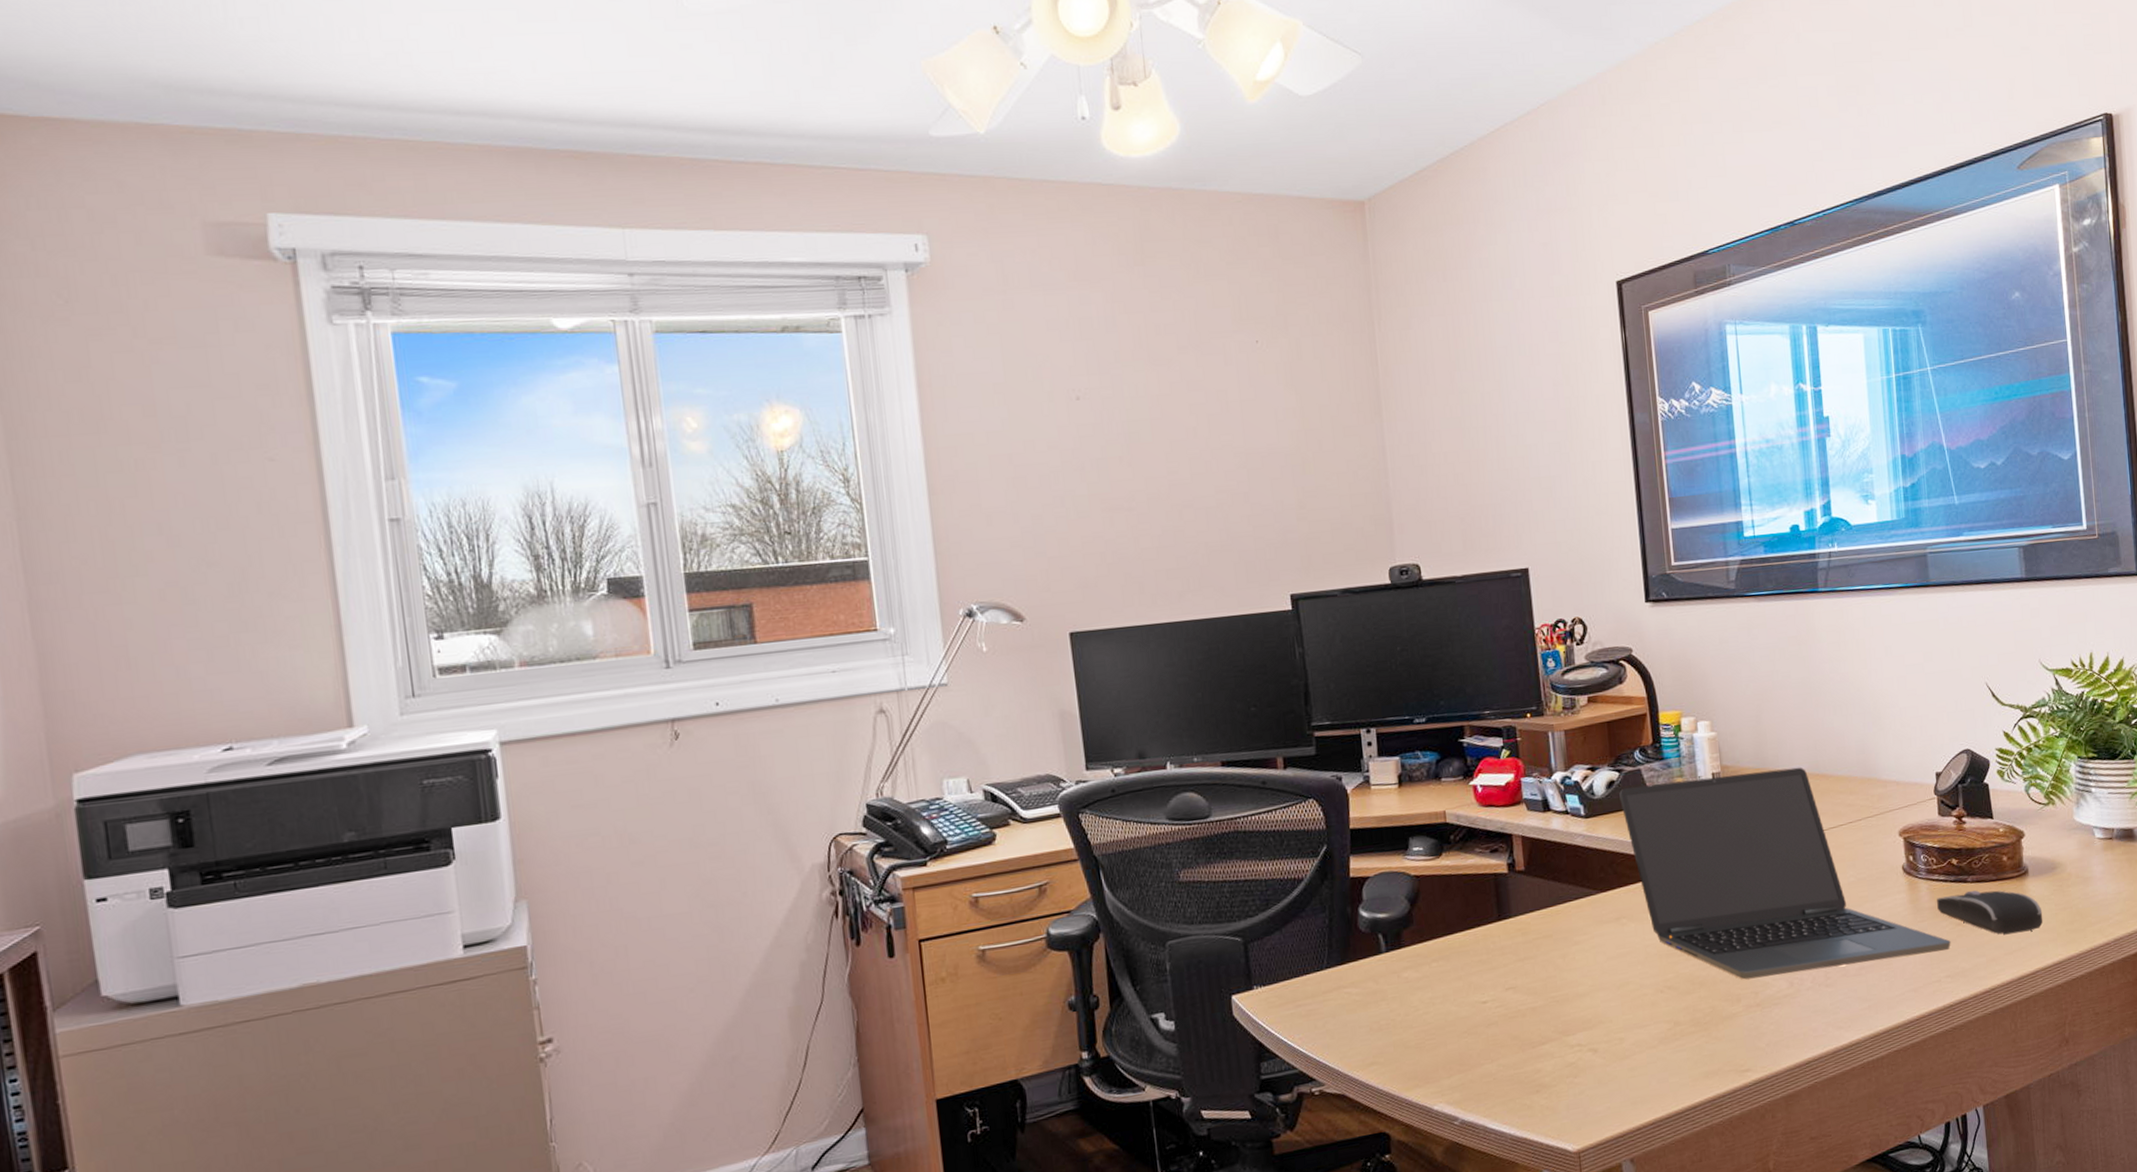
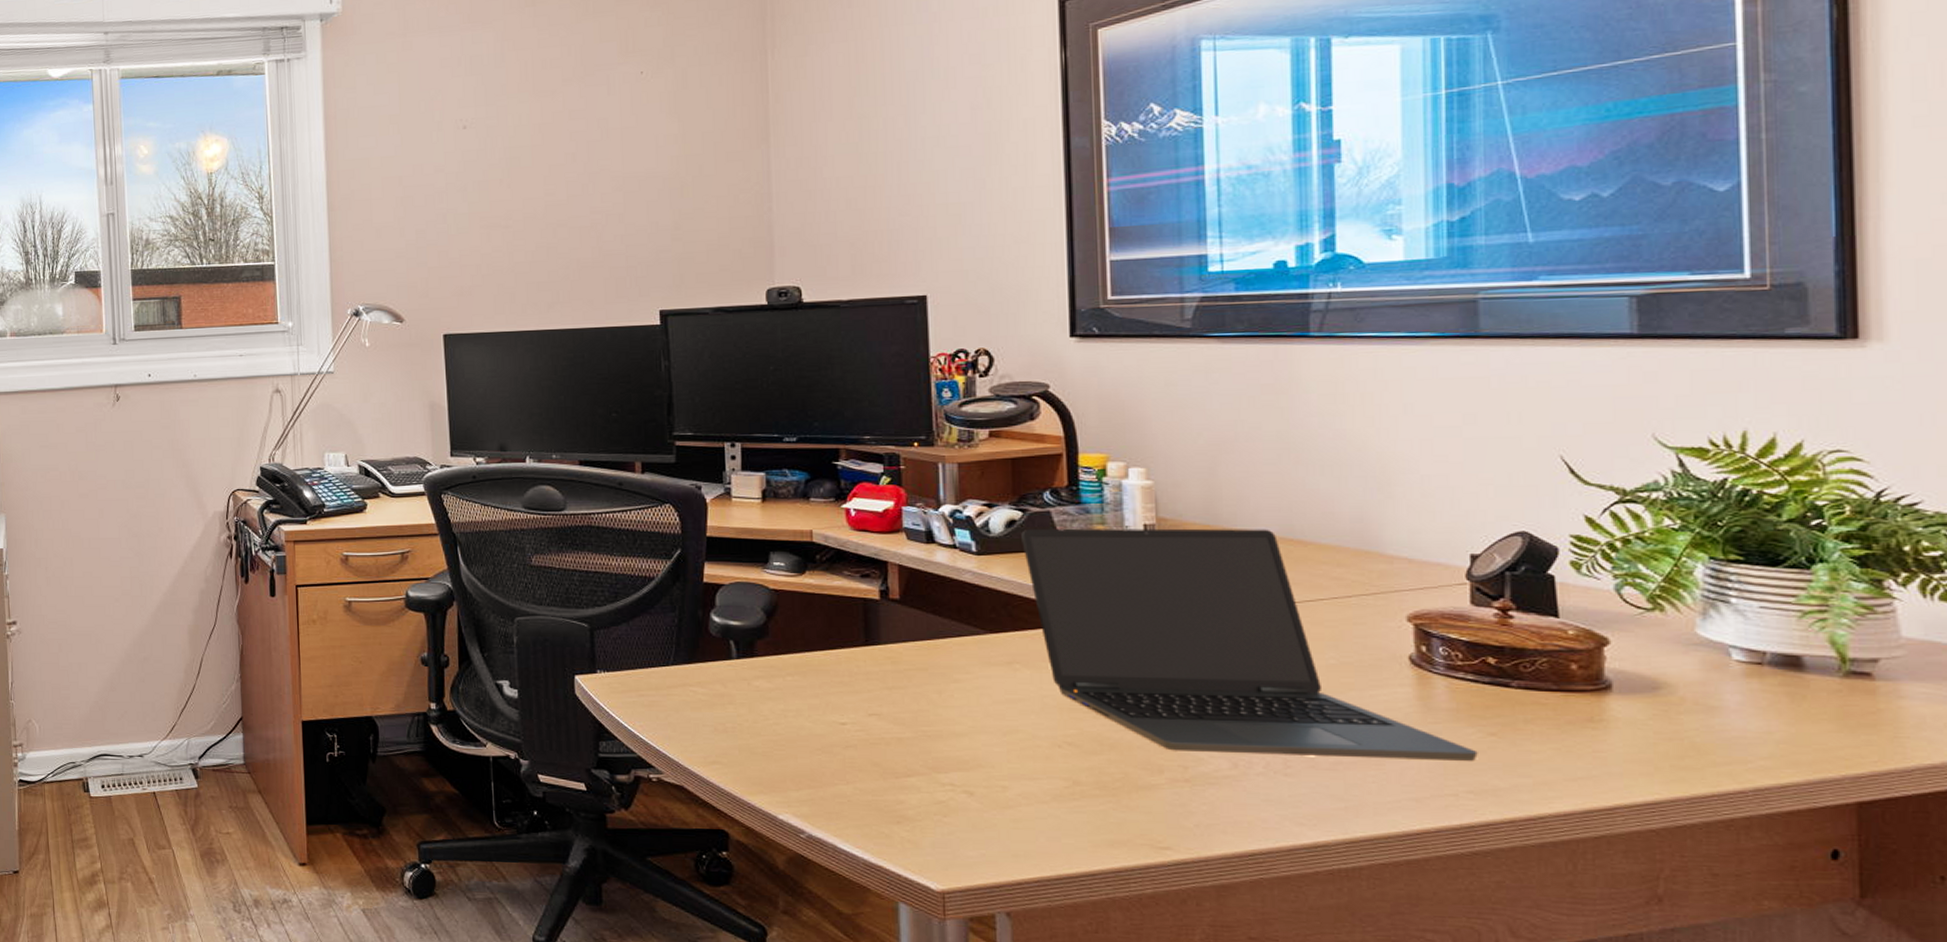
computer mouse: present [1937,890,2043,934] -> none [1460,697,1632,758]

